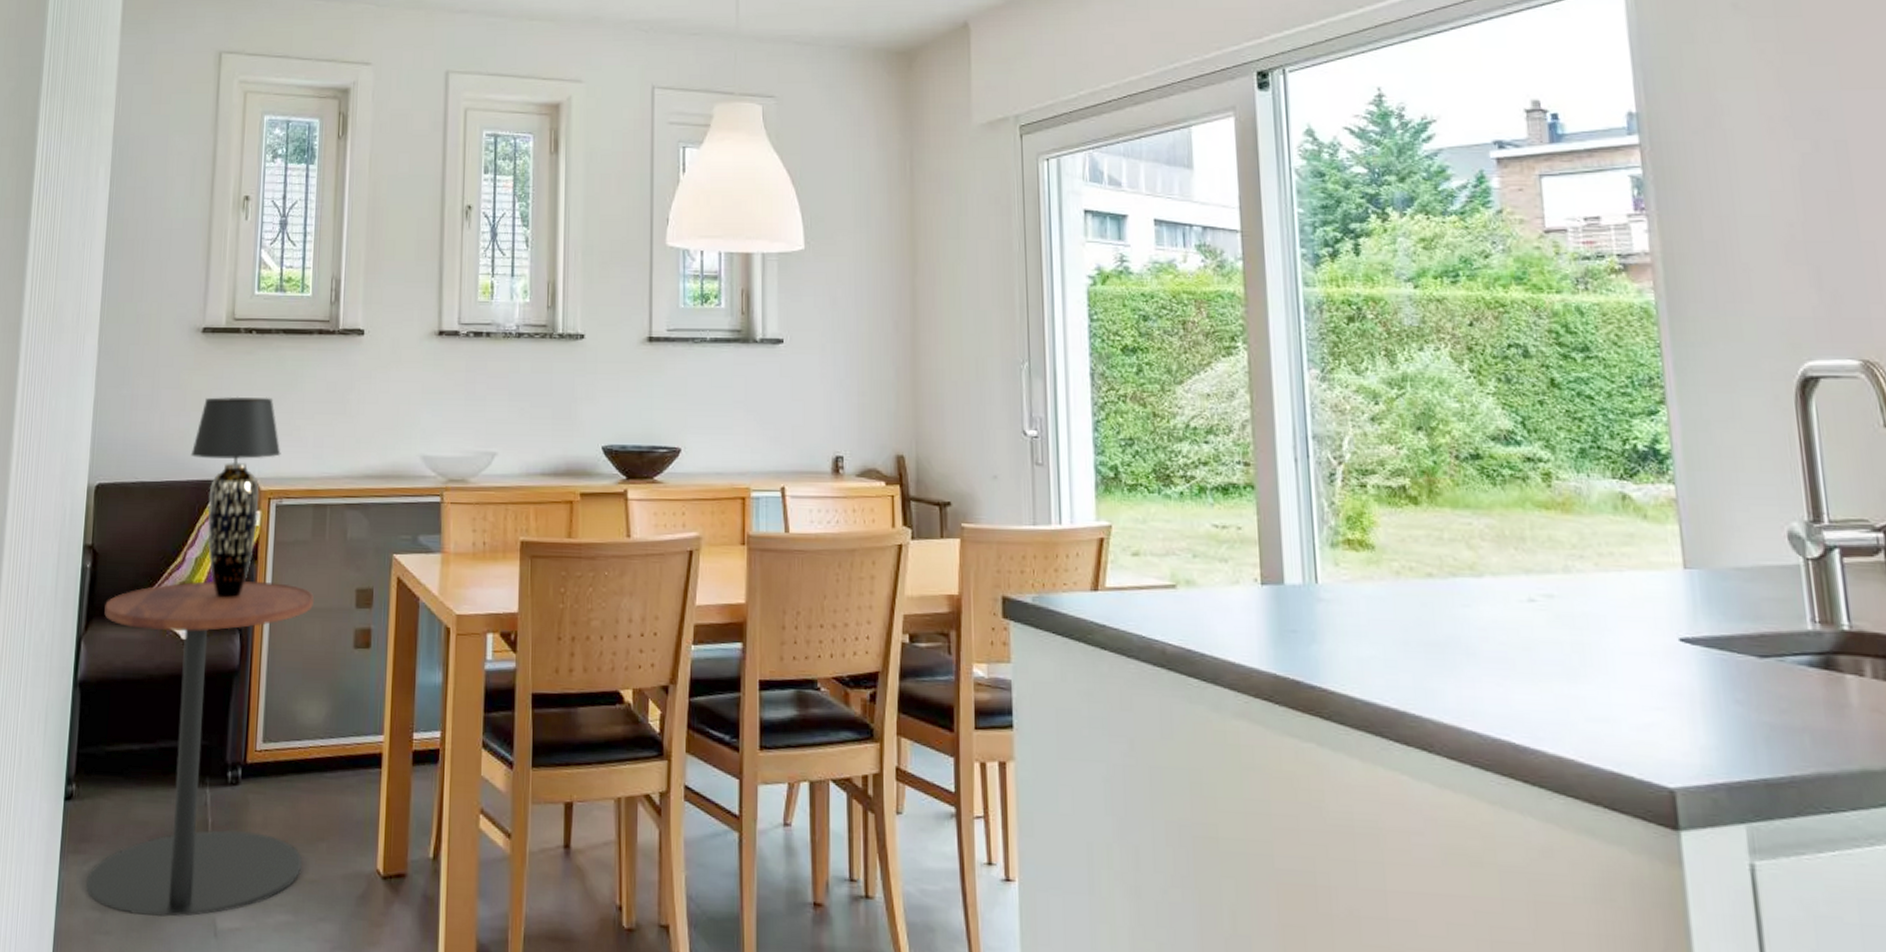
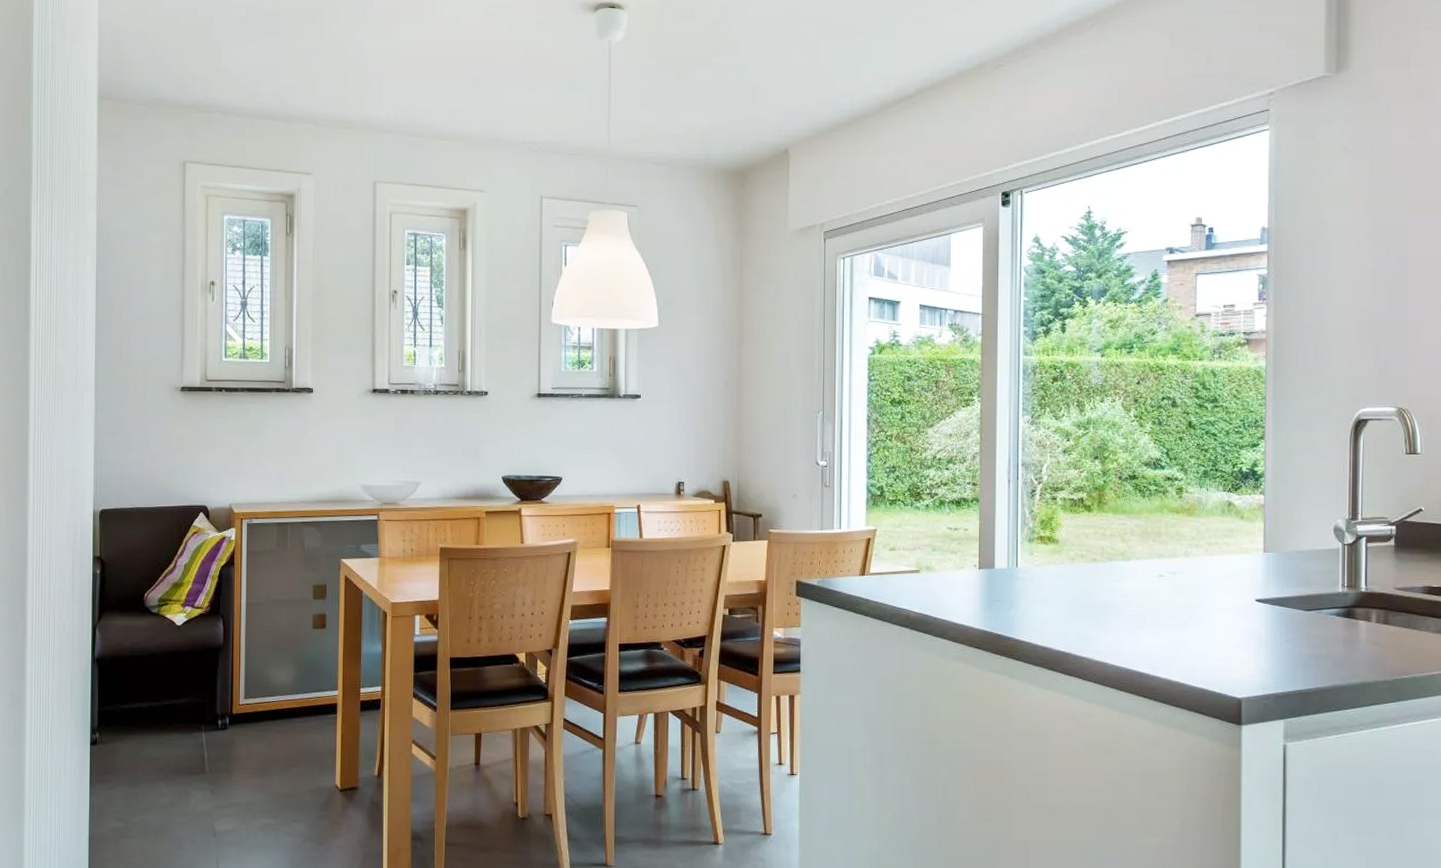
side table: present [85,581,315,917] -> none [111,581,281,825]
table lamp: present [190,396,281,598] -> none [176,441,250,594]

